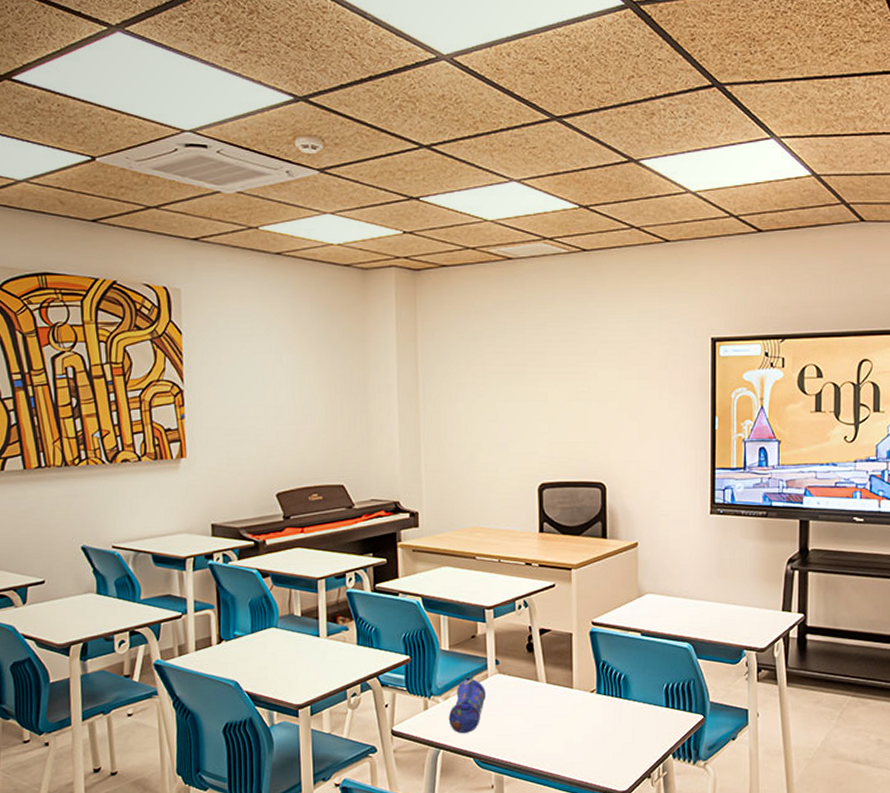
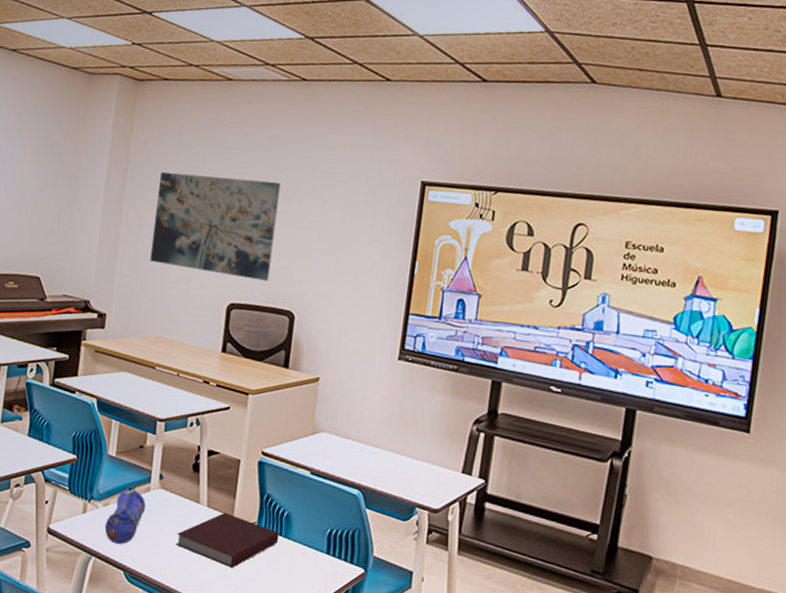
wall art: none [452,357,576,457] -> present [149,171,281,281]
notebook: none [520,685,619,736] -> present [176,512,279,568]

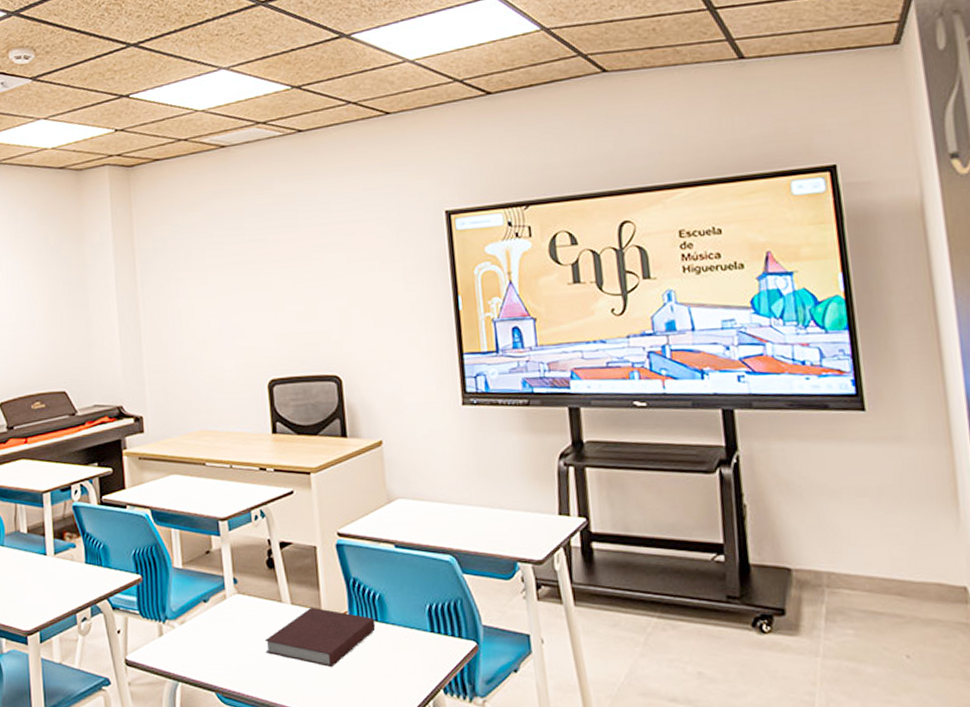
pencil case: present [104,488,146,545] -> none [185,599,225,664]
wall art: present [149,171,281,281] -> none [171,242,307,353]

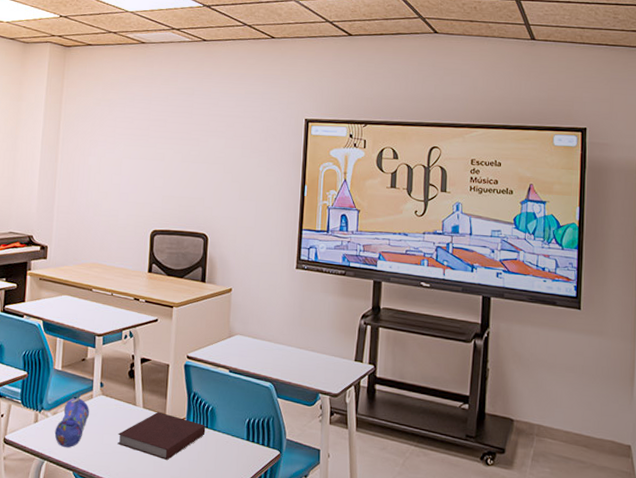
pencil case: none [185,599,225,664] -> present [54,397,89,448]

